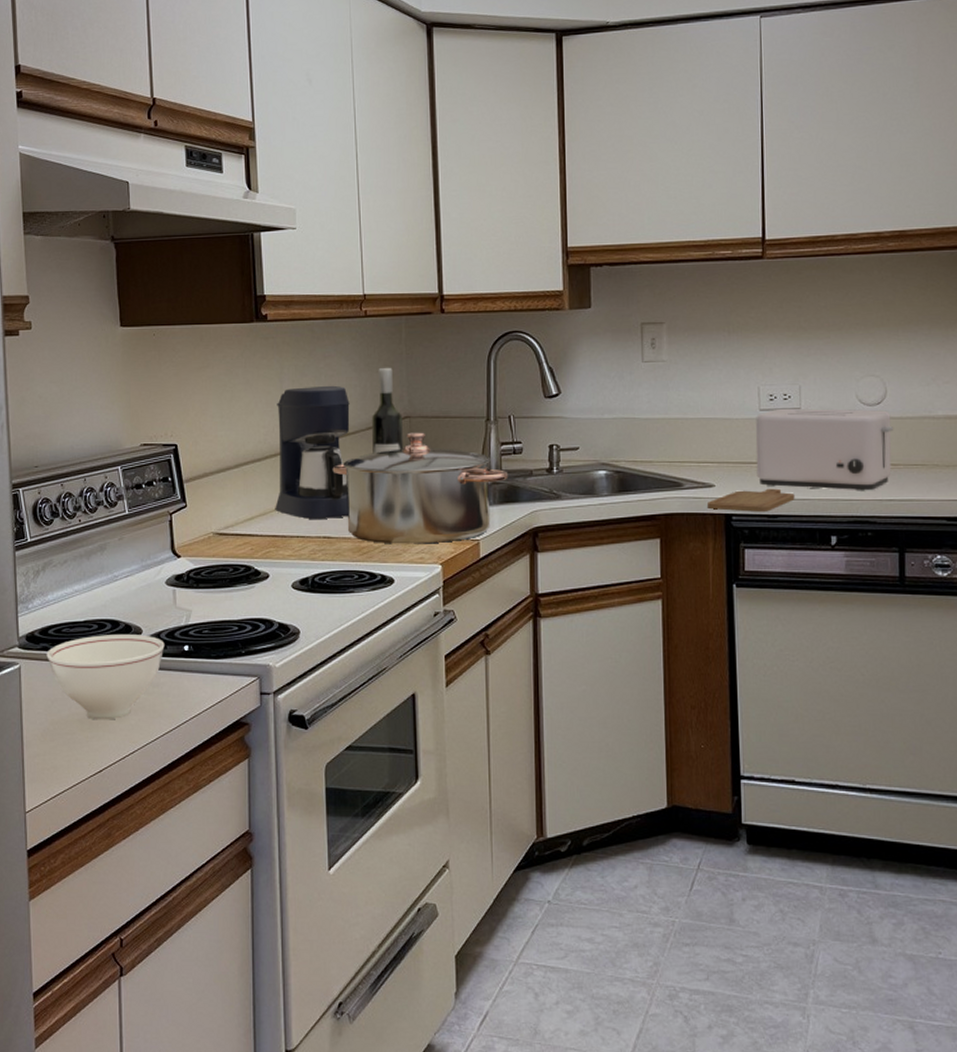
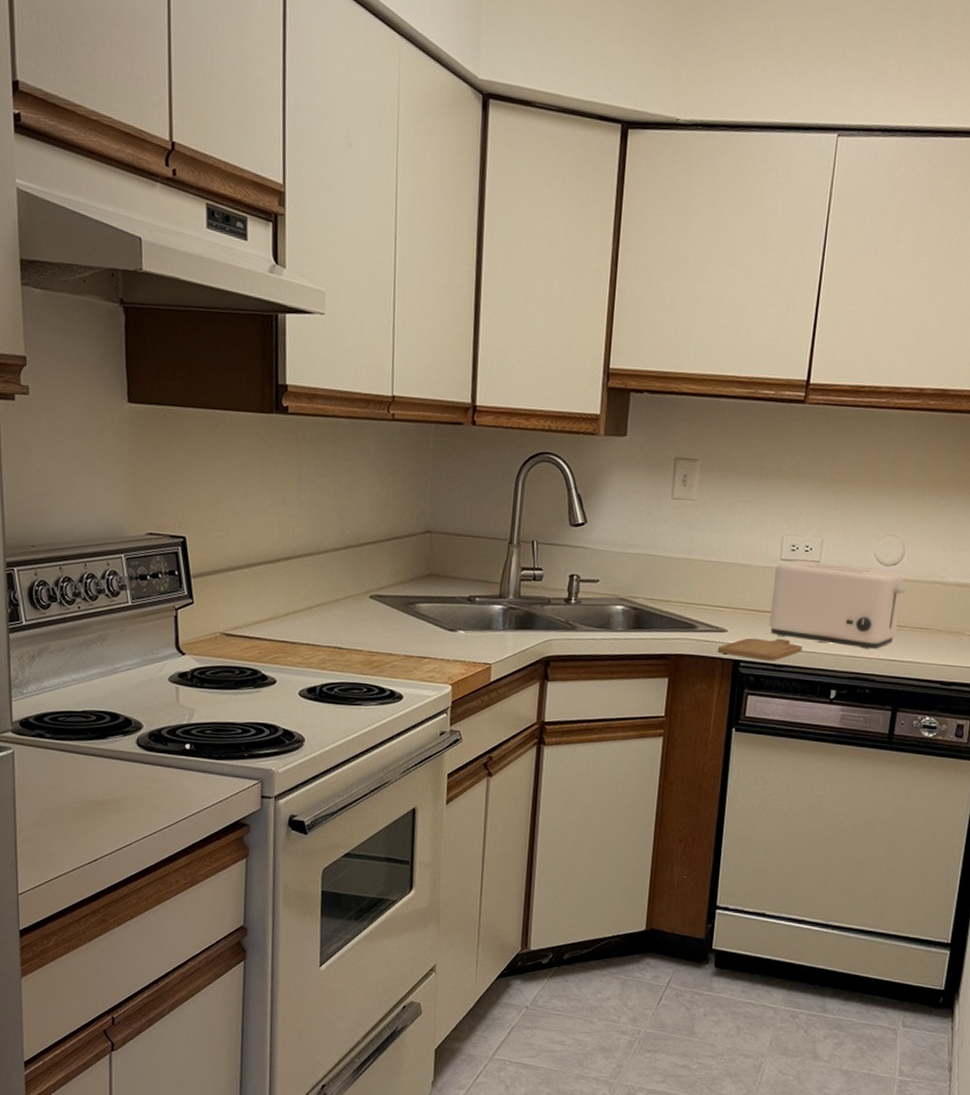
bowl: present [46,633,165,720] -> none [41,726,166,812]
coffee maker: present [275,385,350,519] -> none [286,489,370,629]
cooking pot: present [332,432,509,544] -> none [347,548,526,664]
bottle: present [371,367,404,454] -> none [390,476,424,567]

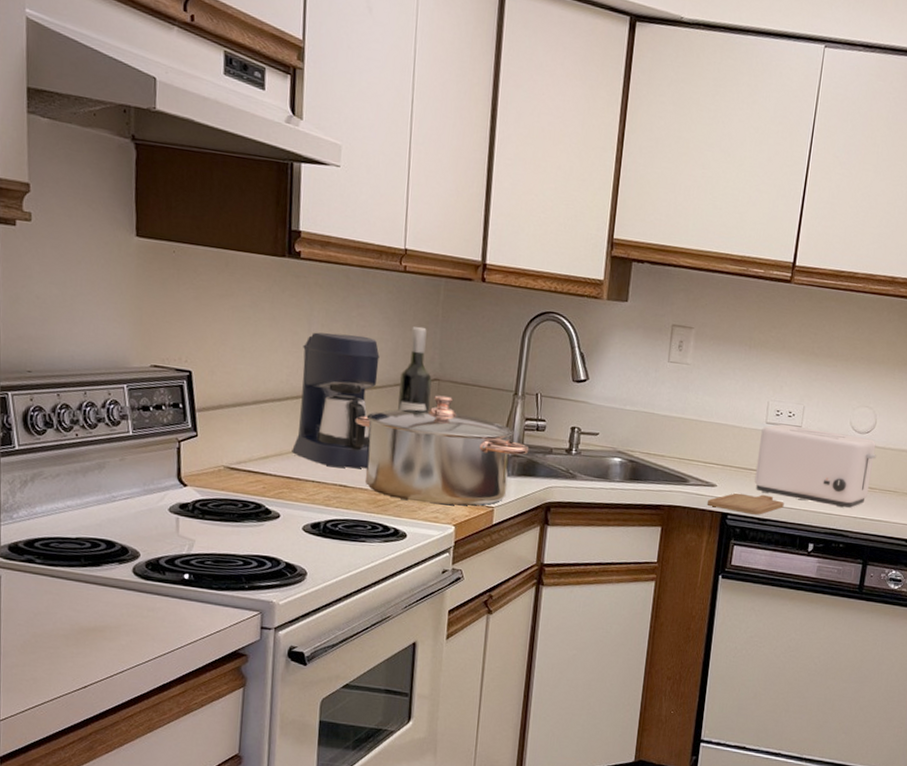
coffee maker: none [286,489,370,629] -> present [292,332,380,469]
cooking pot: none [347,548,526,664] -> present [355,395,529,506]
bottle: none [390,476,424,567] -> present [398,326,432,411]

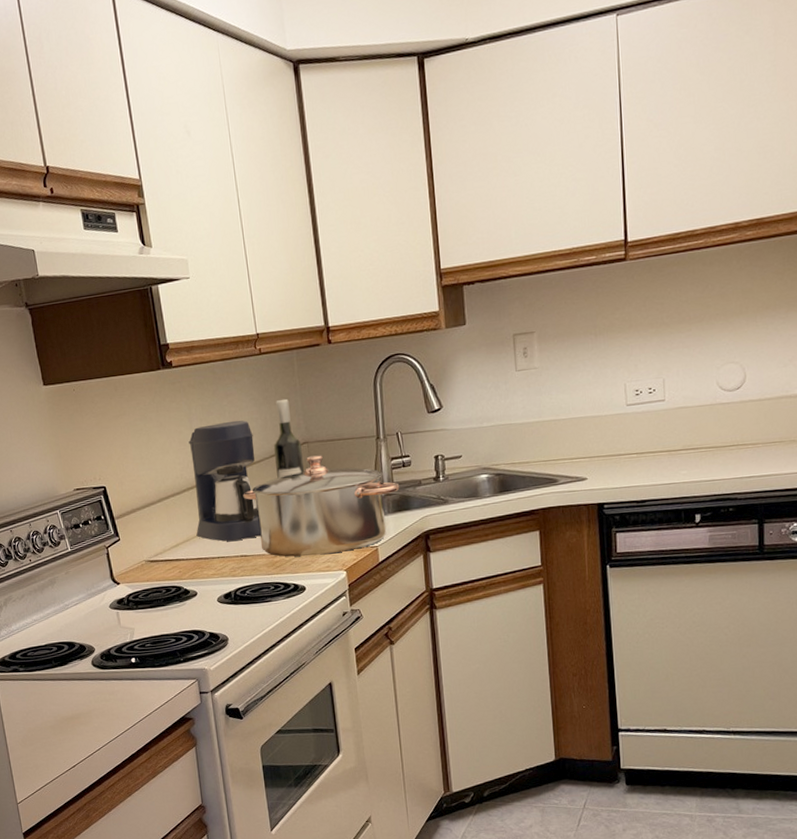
chopping board: present [706,492,784,516] -> none [580,476,661,501]
toaster: present [754,424,877,508] -> none [623,394,753,475]

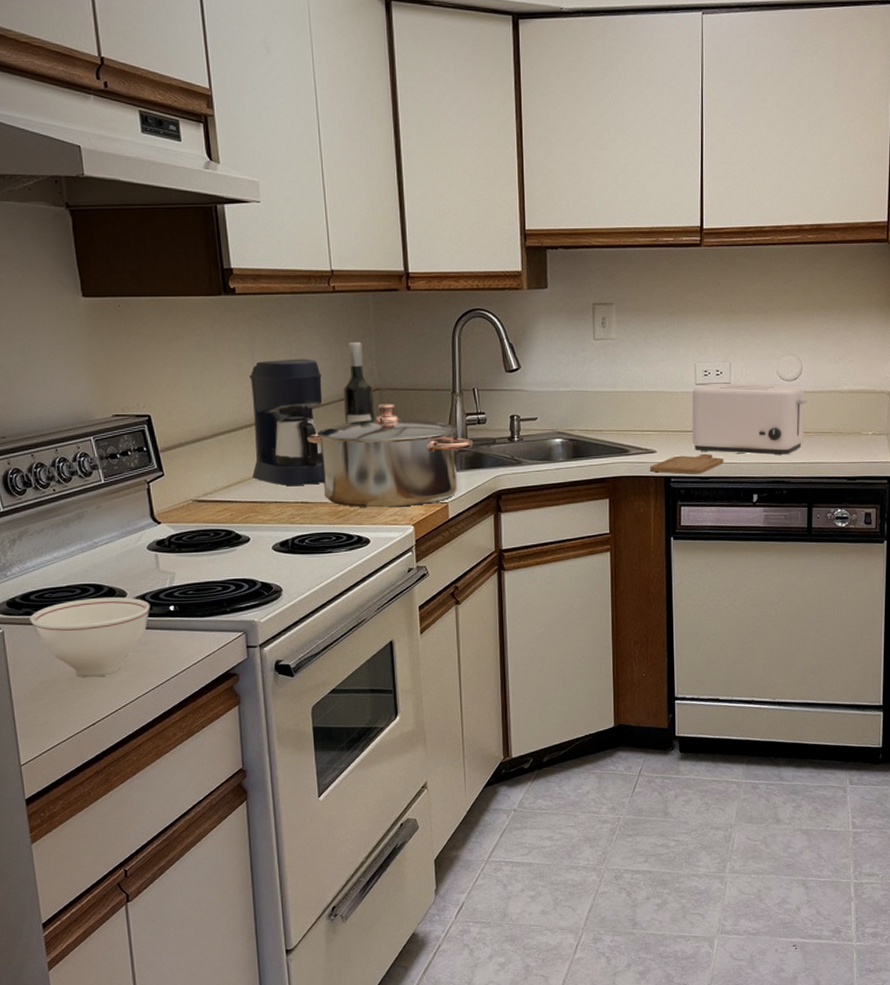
bowl: none [17,652,115,726] -> present [30,596,150,678]
chopping board: none [580,476,661,501] -> present [649,453,724,475]
toaster: none [623,394,753,475] -> present [691,383,807,456]

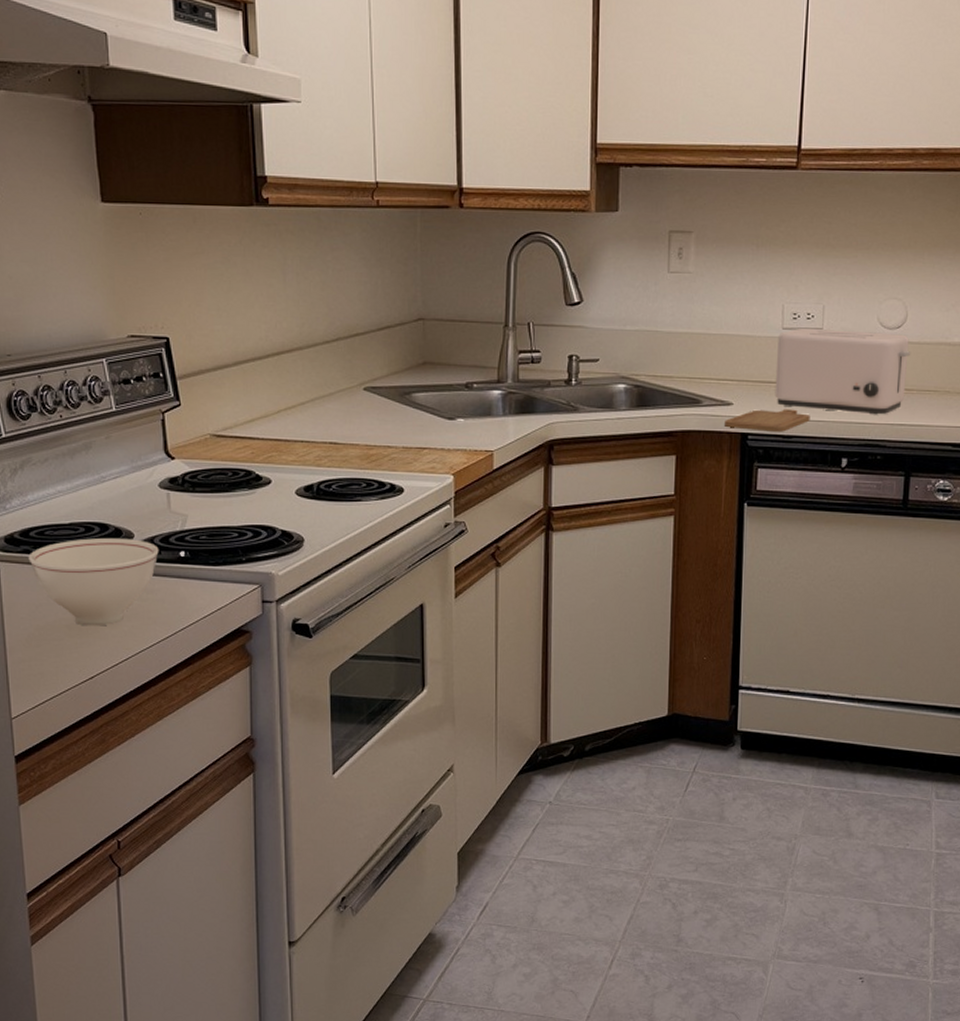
coffee maker: present [249,358,324,486] -> none [277,280,359,424]
cooking pot: present [307,403,474,508] -> none [339,335,526,454]
bottle: present [343,341,376,424] -> none [382,263,417,357]

